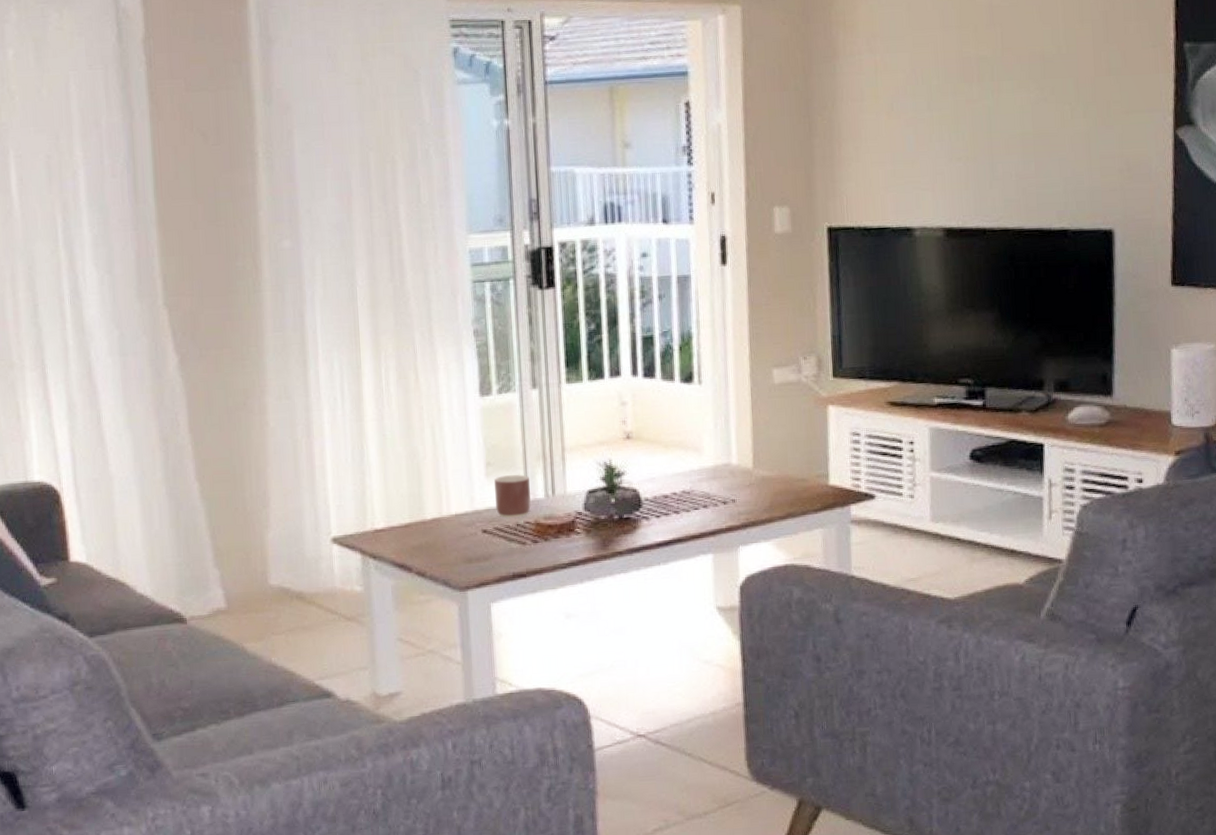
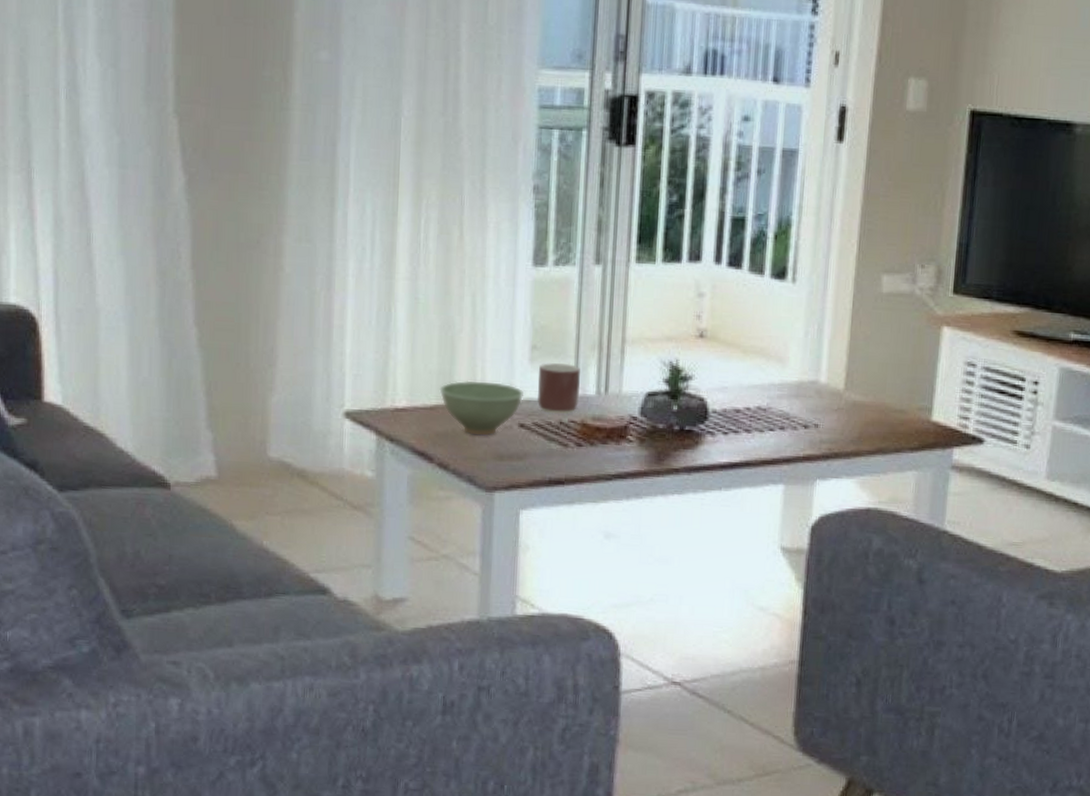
bowl: none [411,497,484,545] -> present [439,380,524,436]

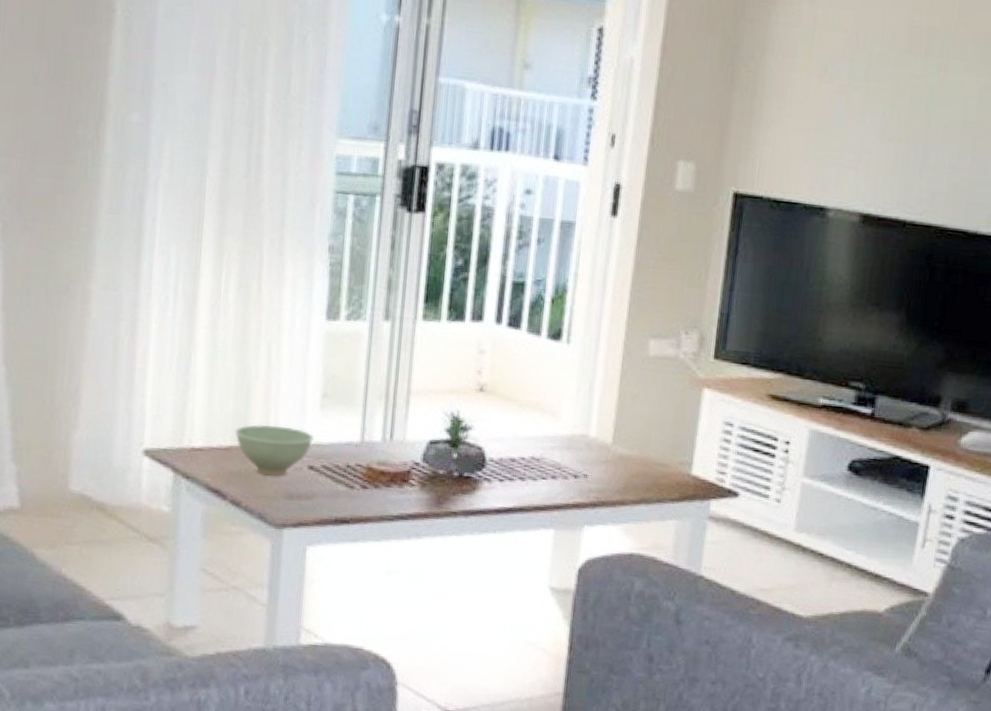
mug: present [538,363,581,415] -> none [326,410,368,459]

